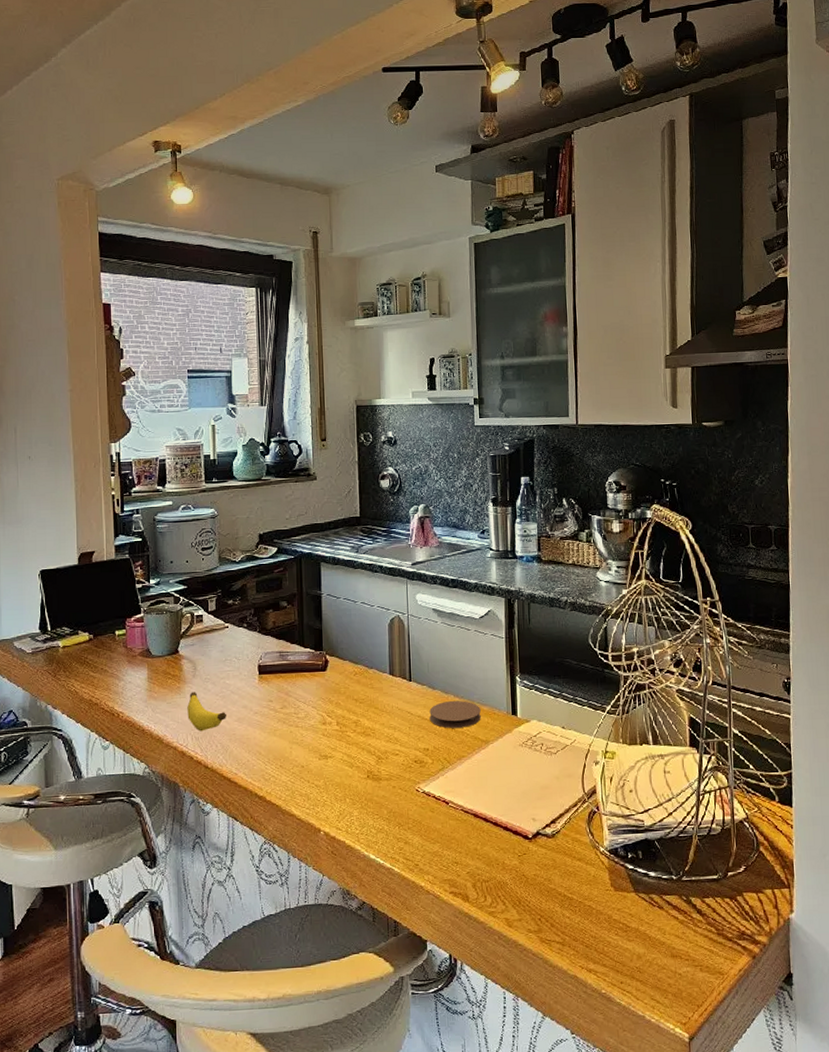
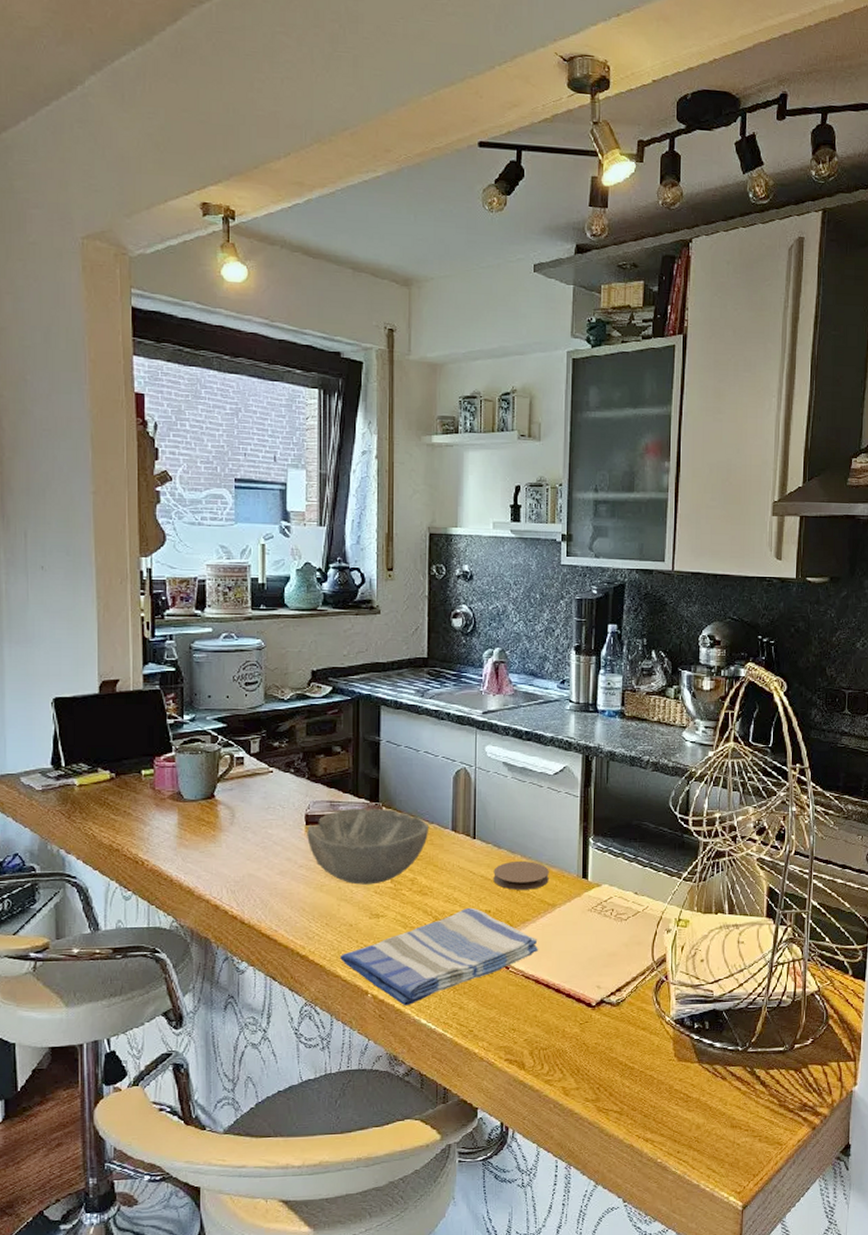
banana: present [187,692,226,732] -> none [223,841,267,884]
bowl: none [260,656,369,728] -> present [307,808,430,885]
dish towel: none [294,746,476,842] -> present [340,907,539,1006]

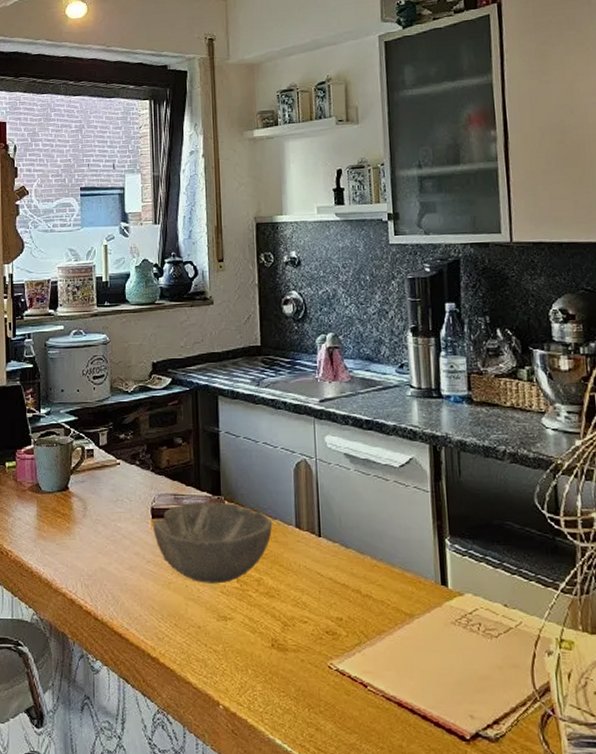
dish towel: present [340,907,539,1006] -> none [190,613,399,722]
coaster: present [493,860,549,890] -> none [342,562,404,596]

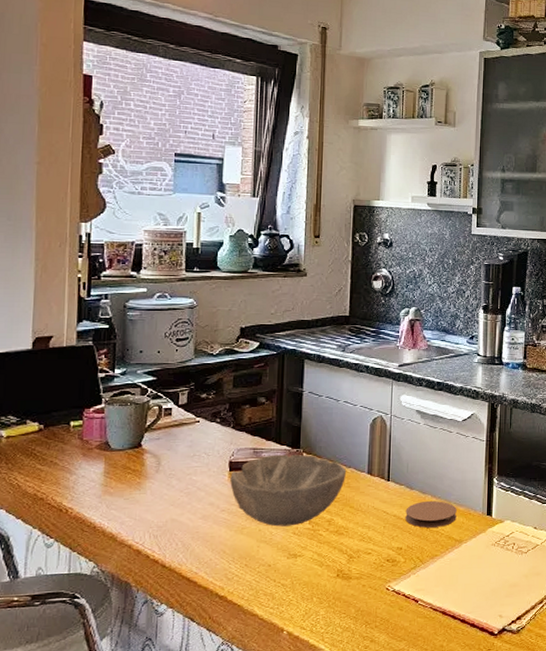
coaster: none [342,562,404,596] -> present [405,500,457,528]

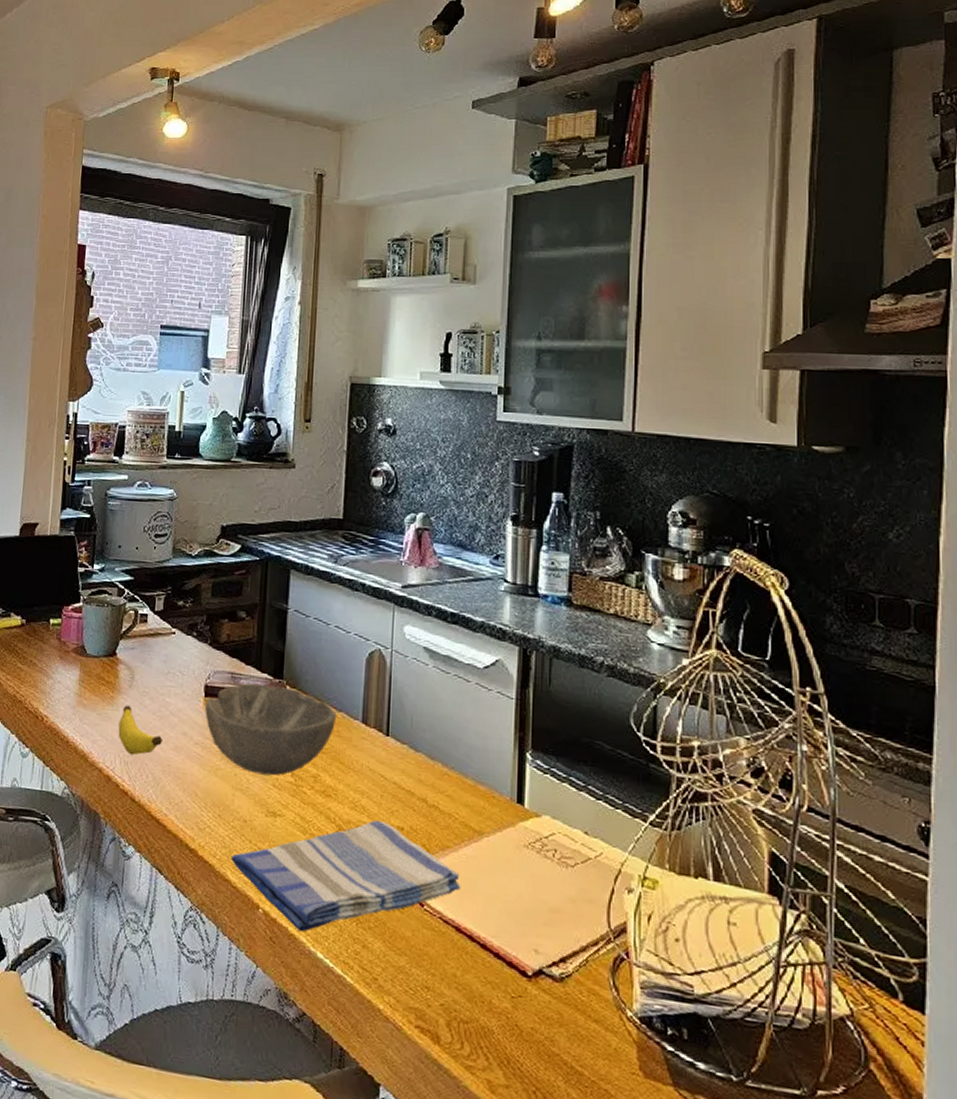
banana: none [146,487,190,529] -> present [118,705,162,755]
dish towel: none [258,545,446,642] -> present [231,819,461,932]
coaster: present [405,500,457,528] -> none [408,769,476,809]

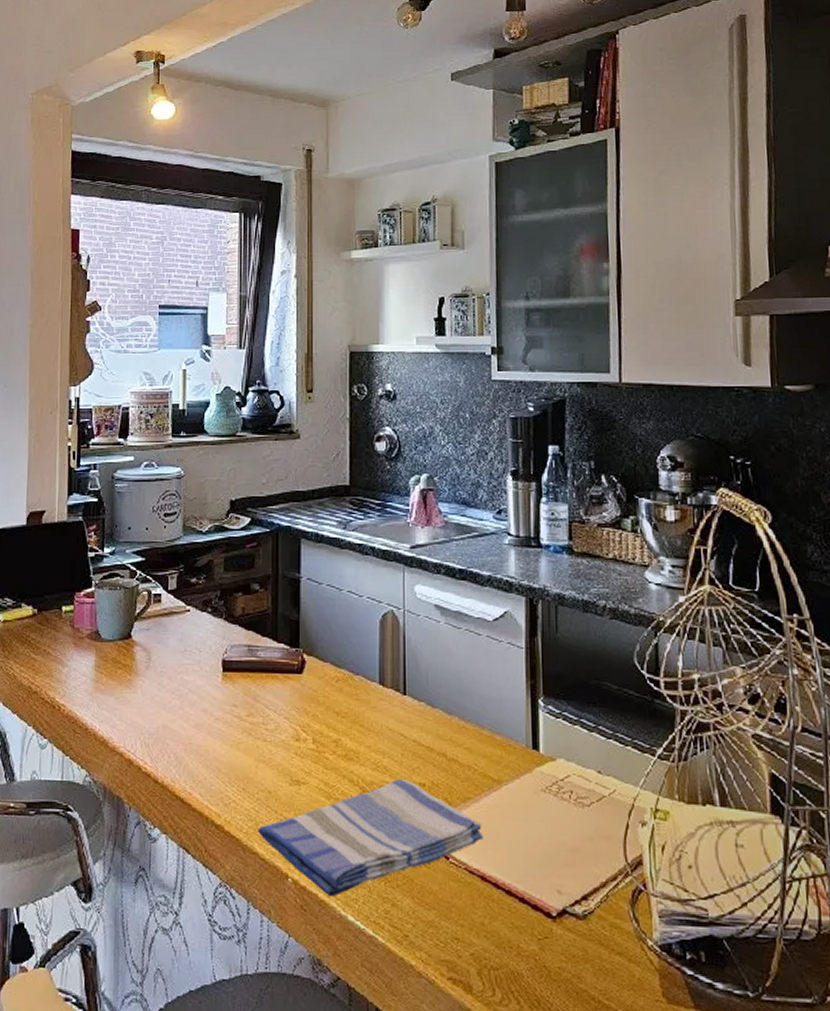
banana: present [118,705,162,755] -> none [137,687,182,737]
bowl: present [205,683,337,776] -> none [224,654,355,745]

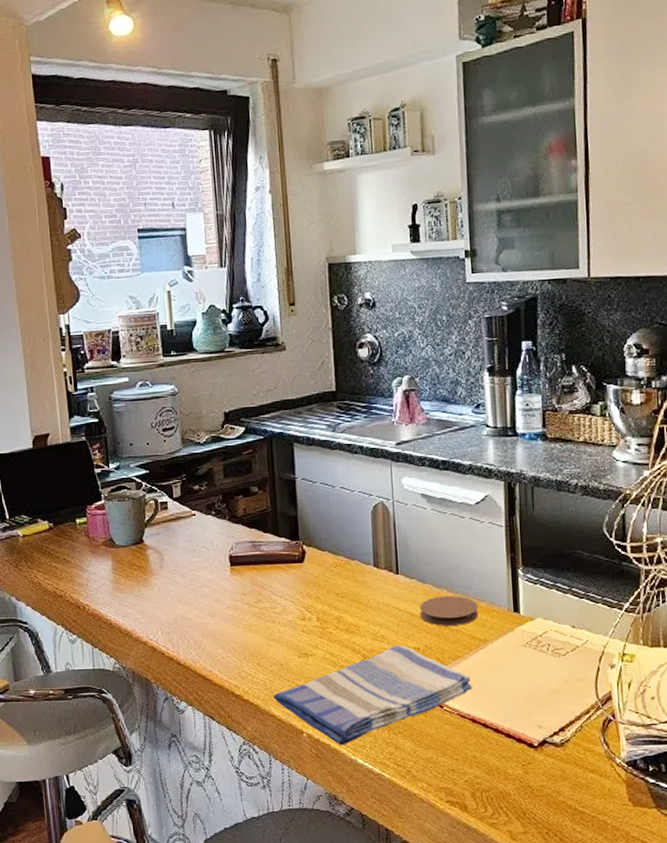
coaster: none [427,723,493,760] -> present [420,595,478,626]

